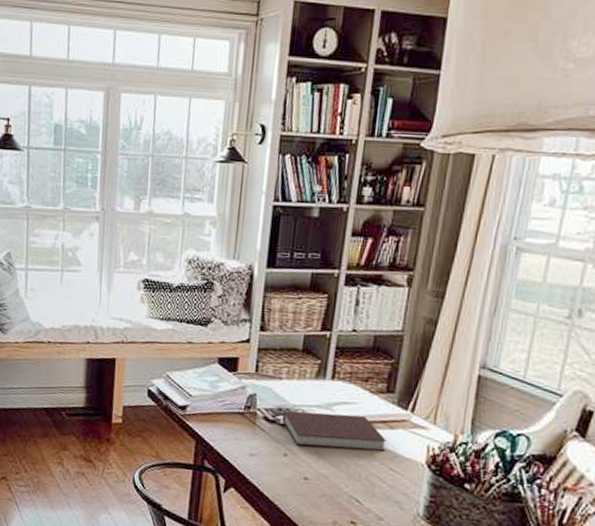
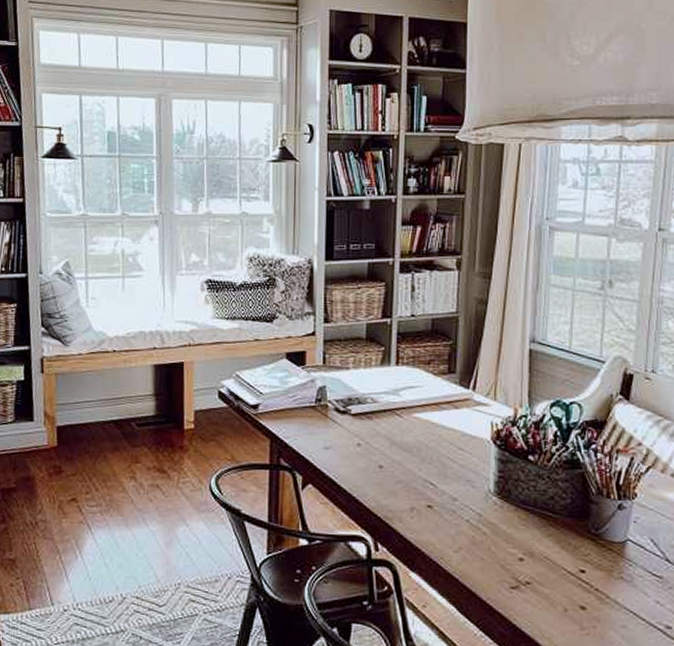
notebook: present [282,411,386,452] -> none [353,398,453,434]

